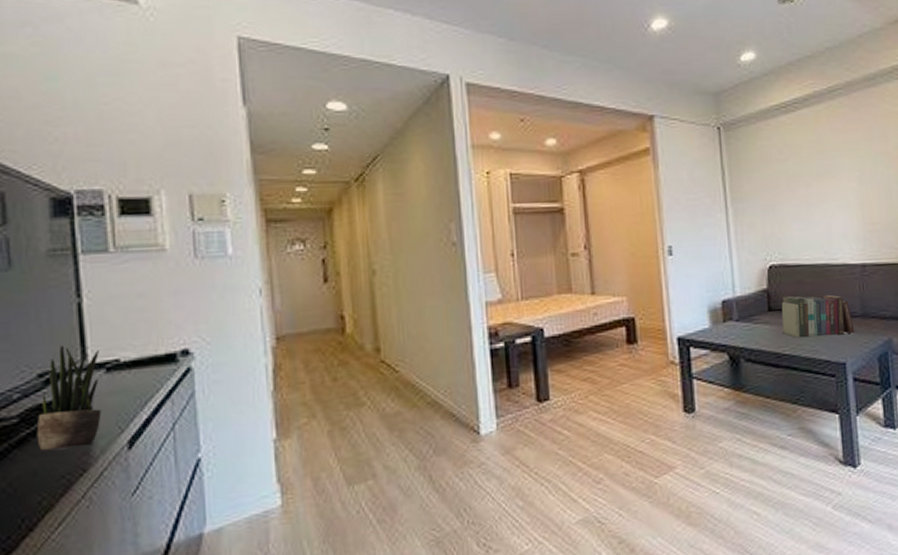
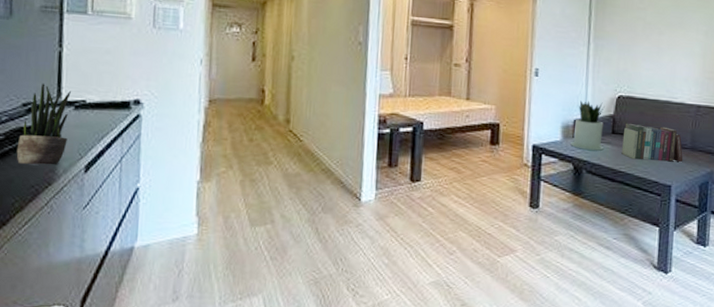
planter: none [722,276,761,336] -> present [570,100,605,151]

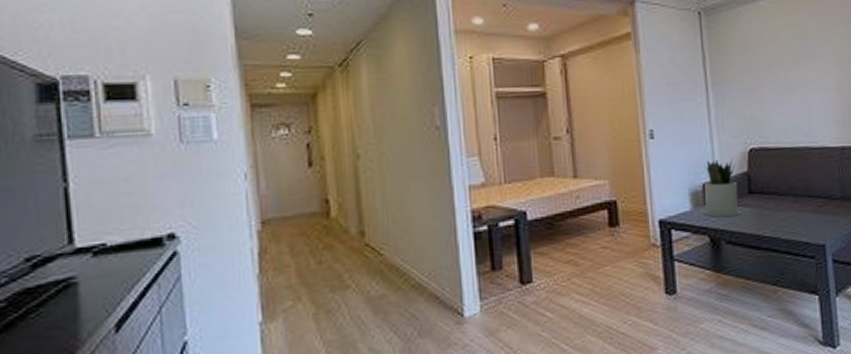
potted plant: present [16,82,71,165] -> none [24,229,89,335]
books: present [621,123,683,163] -> none [761,177,835,221]

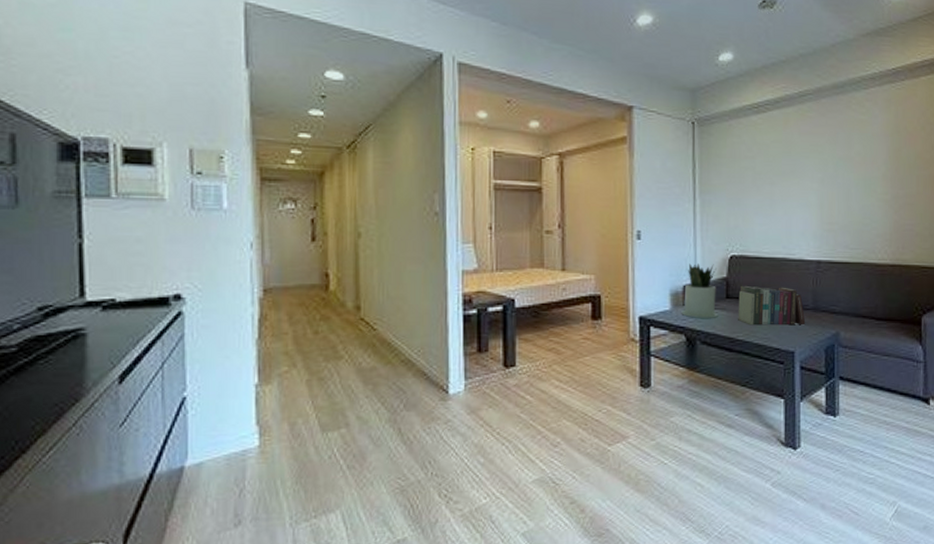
books: none [761,177,835,221] -> present [738,285,806,325]

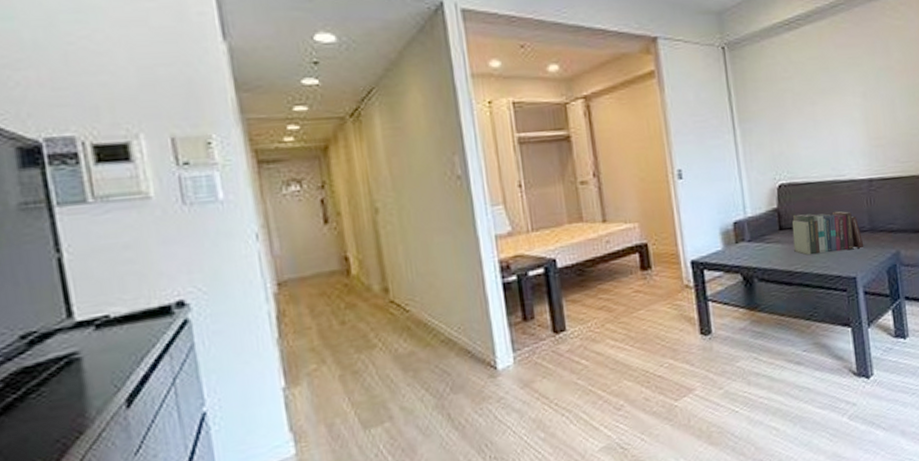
planter: present [681,264,718,319] -> none [734,195,773,256]

